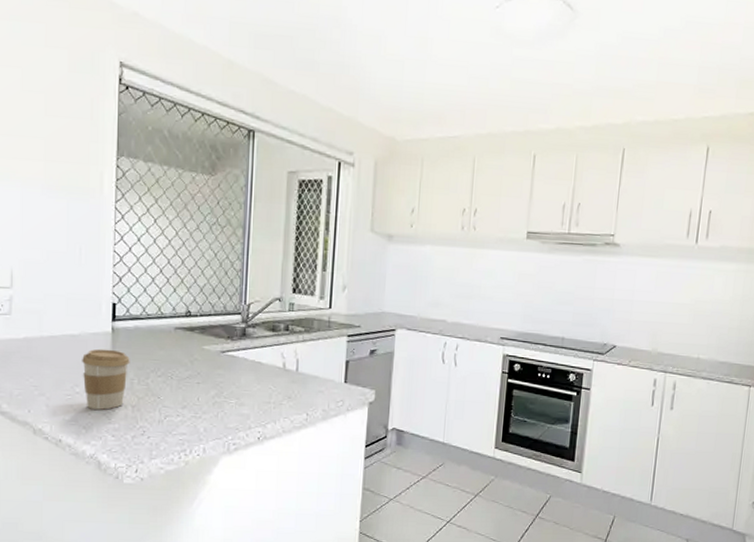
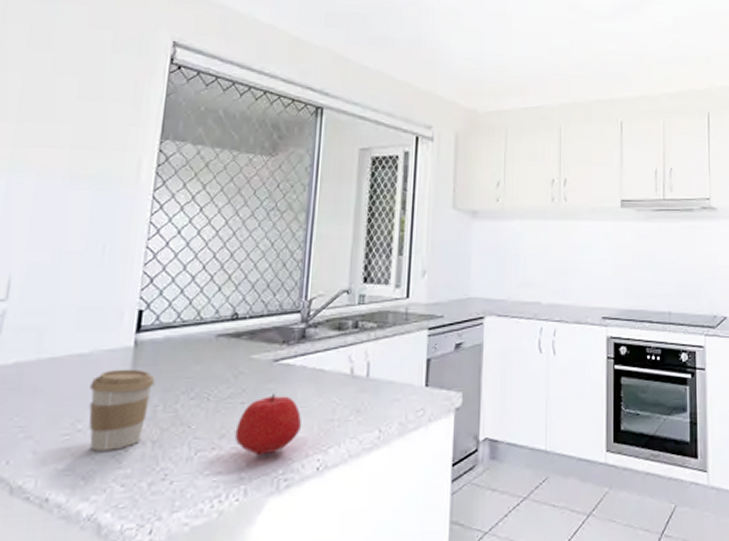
apple: none [194,377,246,424] -> present [234,393,302,456]

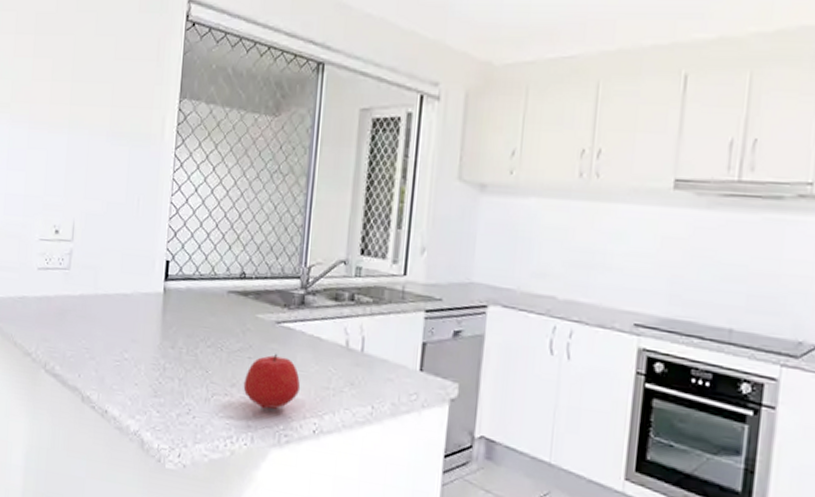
coffee cup: present [89,369,155,451] -> none [132,311,180,381]

